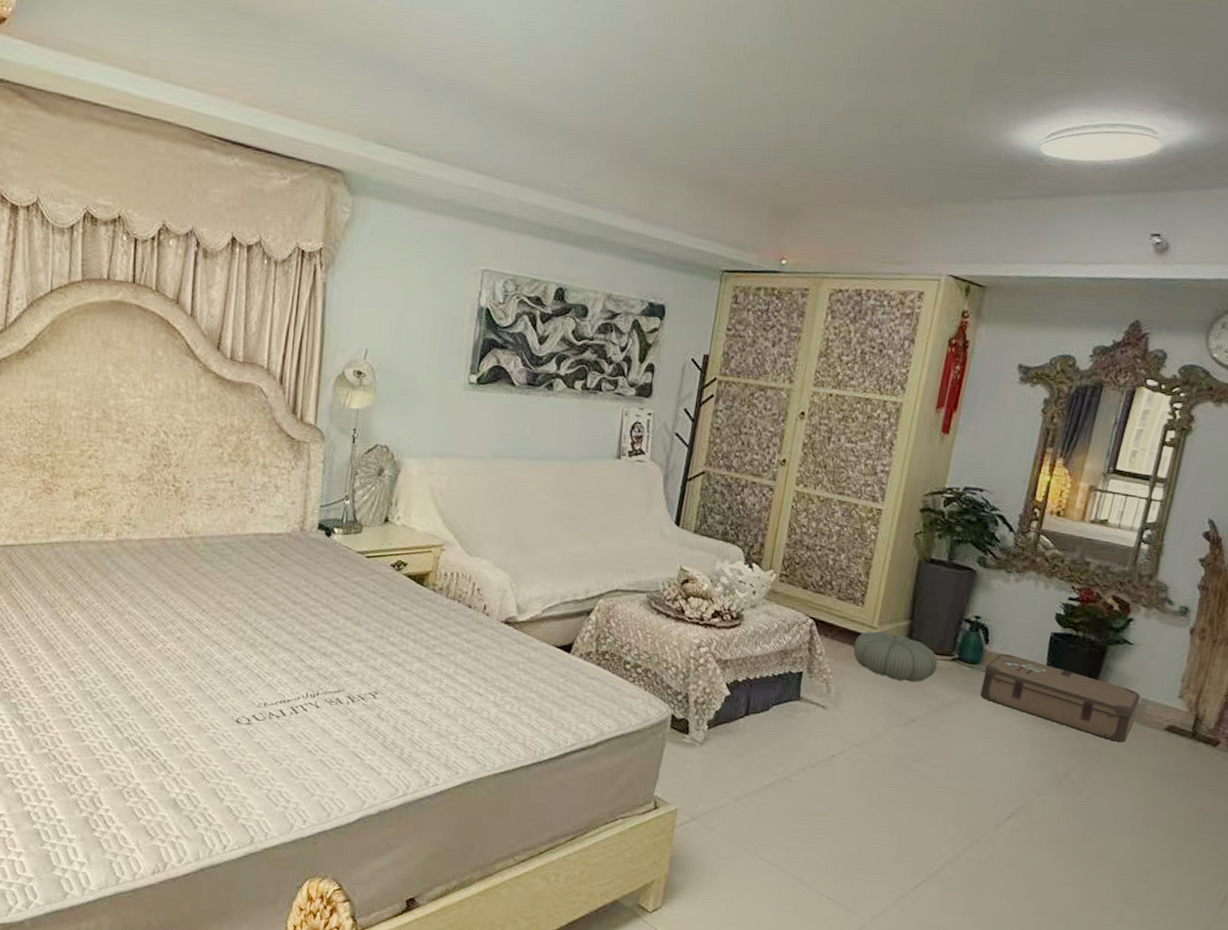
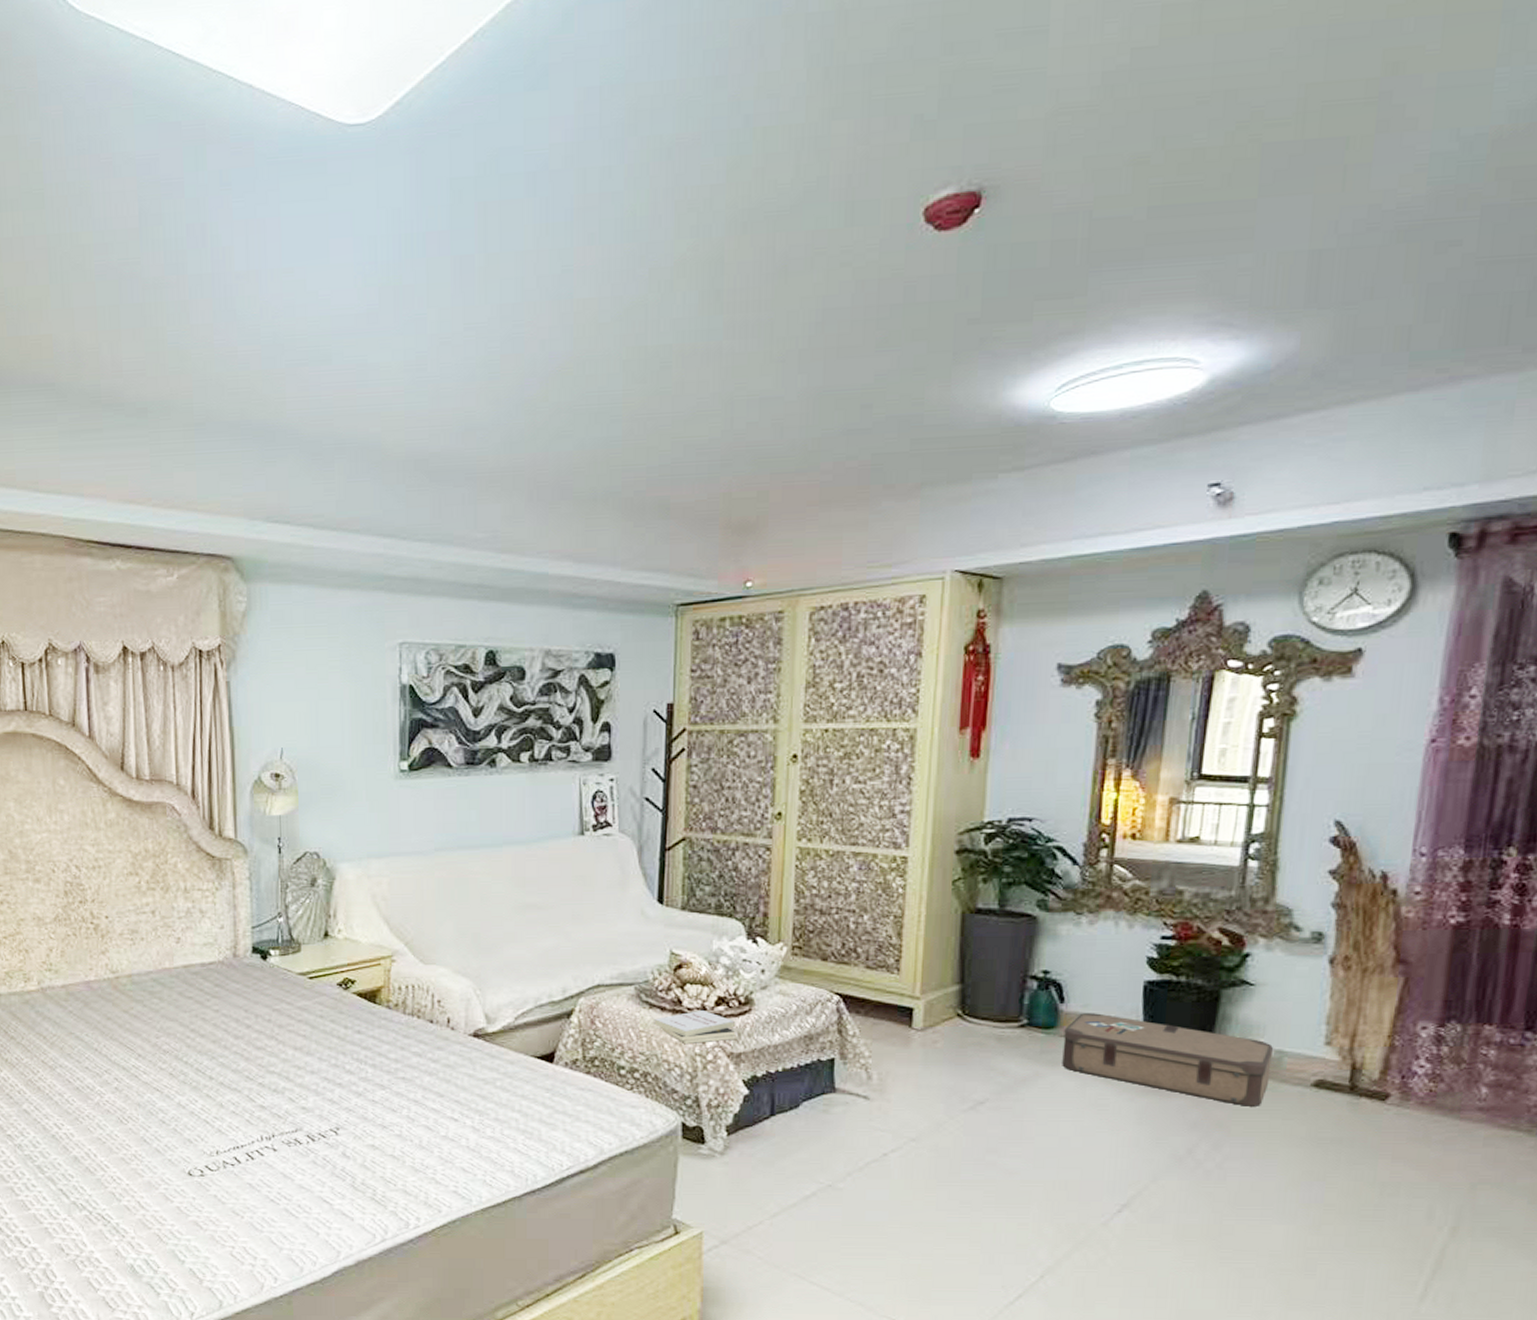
books: none [659,619,727,649] -> present [654,1009,737,1045]
pouf: present [853,631,938,682] -> none [894,1002,1002,1057]

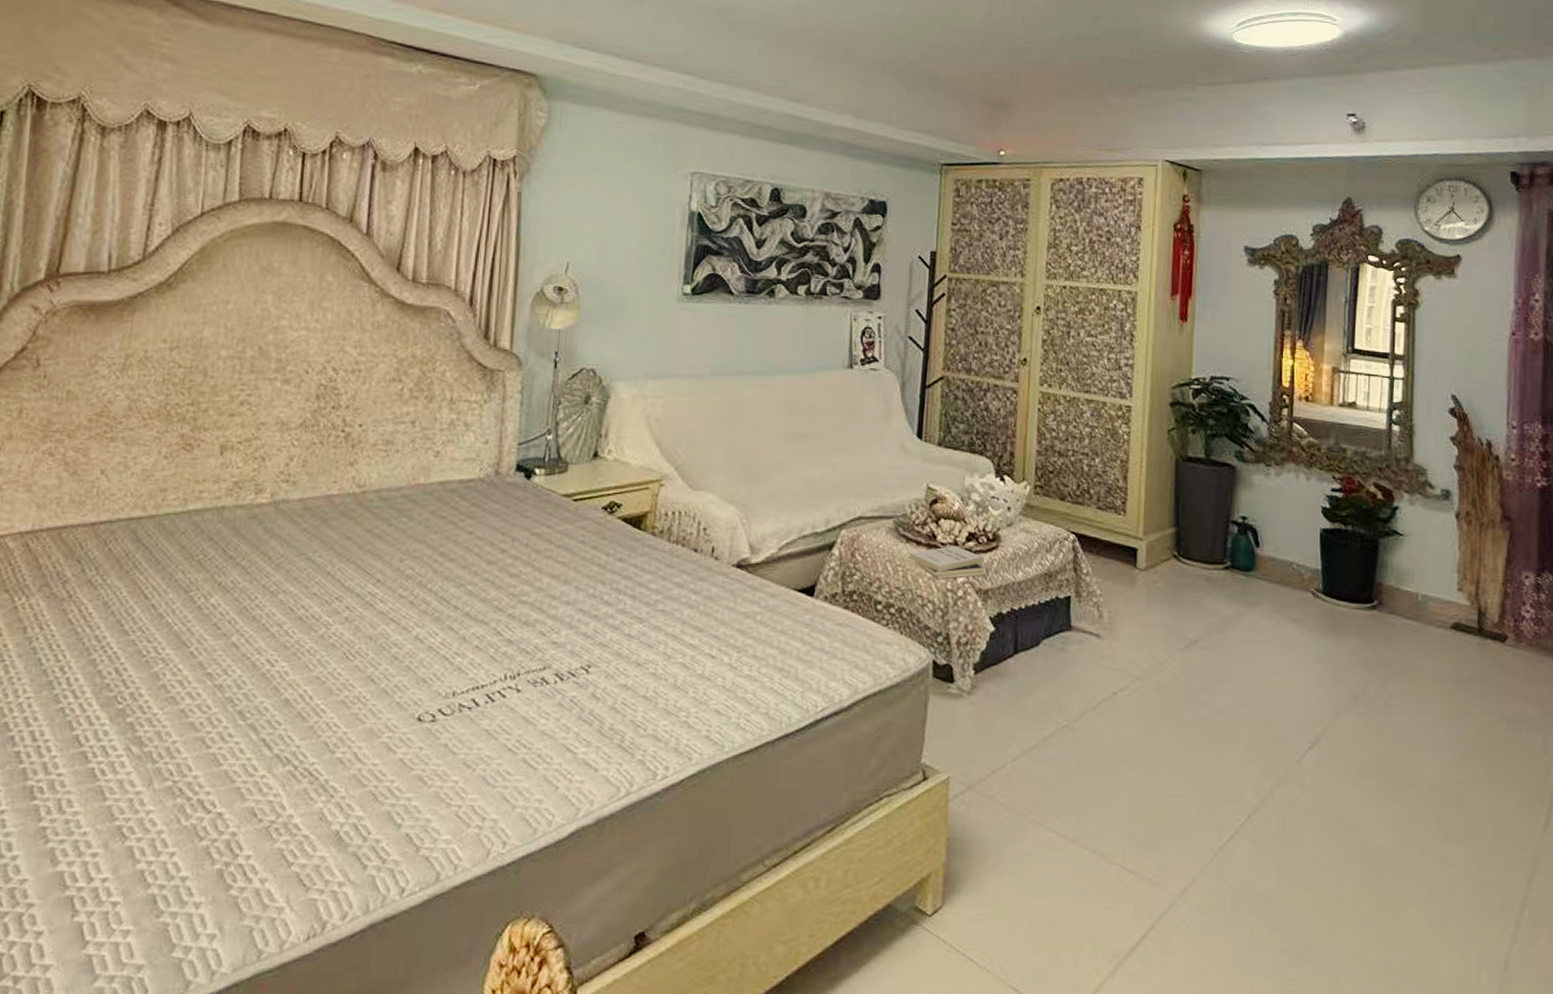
suitcase: present [1062,1013,1273,1106] -> none [1259,557,1420,647]

